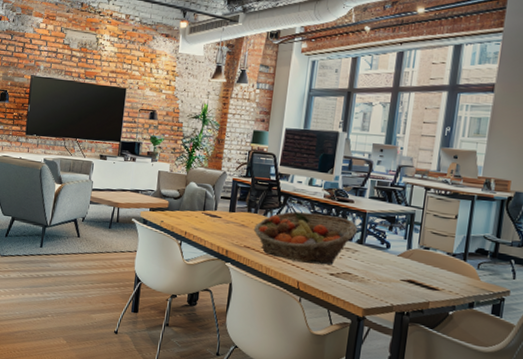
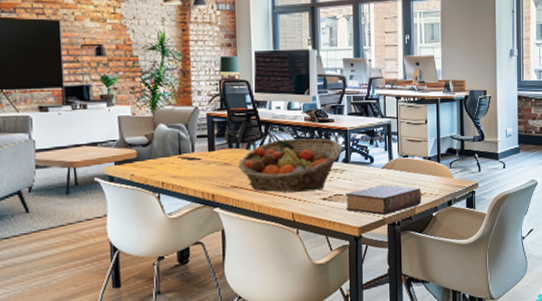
book: none [353,271,440,303] -> present [346,184,422,216]

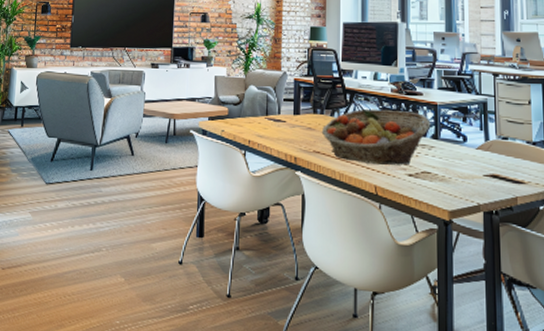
book: present [346,184,422,216] -> none [434,166,526,202]

